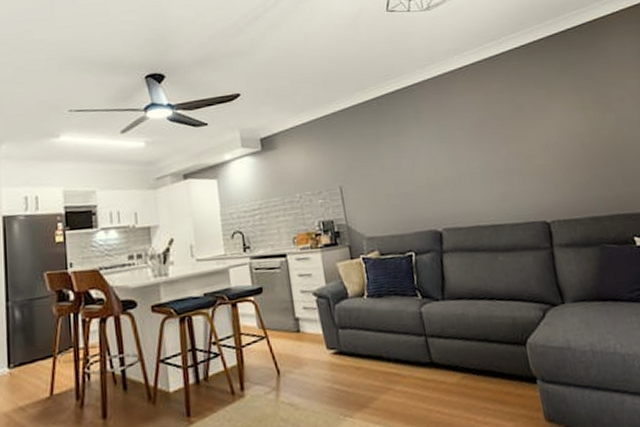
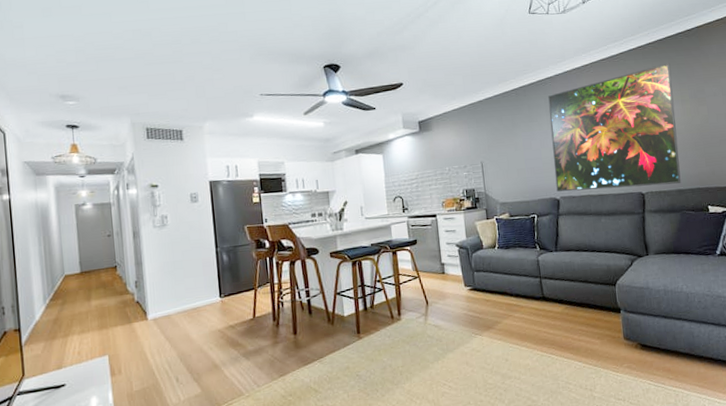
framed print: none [417,63,595,222] -> present [548,63,681,192]

